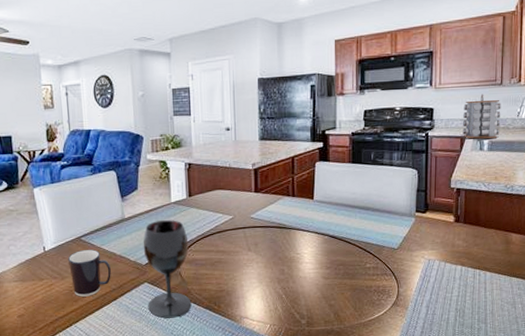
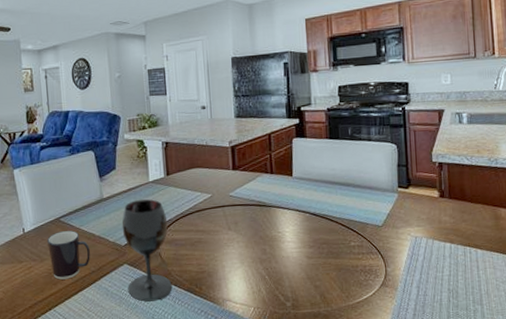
spice rack: present [463,94,501,140] -> none [438,67,479,113]

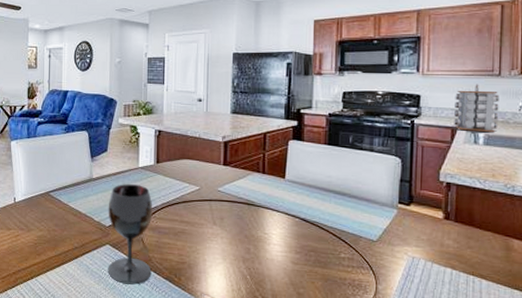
mug: present [46,230,90,280] -> none [35,204,75,252]
spice rack: none [438,67,479,113] -> present [454,84,500,133]

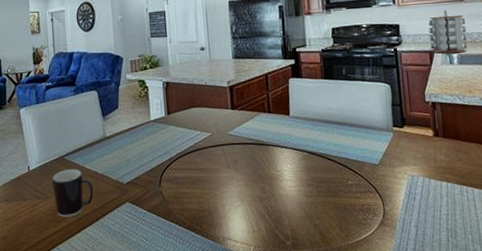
mug: none [35,204,75,252] -> present [51,168,93,218]
wine glass: present [108,184,153,285] -> none [124,138,174,240]

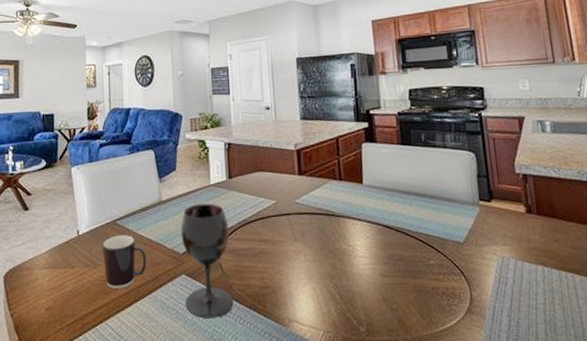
wine glass: none [124,138,174,240] -> present [180,204,234,319]
spice rack: present [428,10,468,54] -> none [516,72,562,121]

